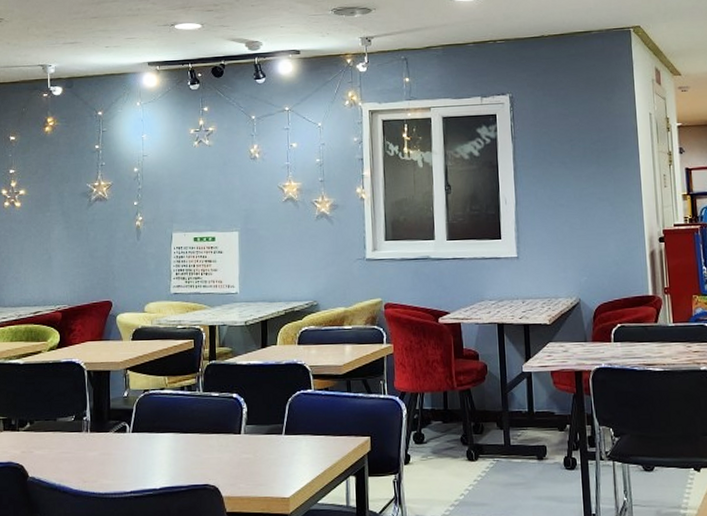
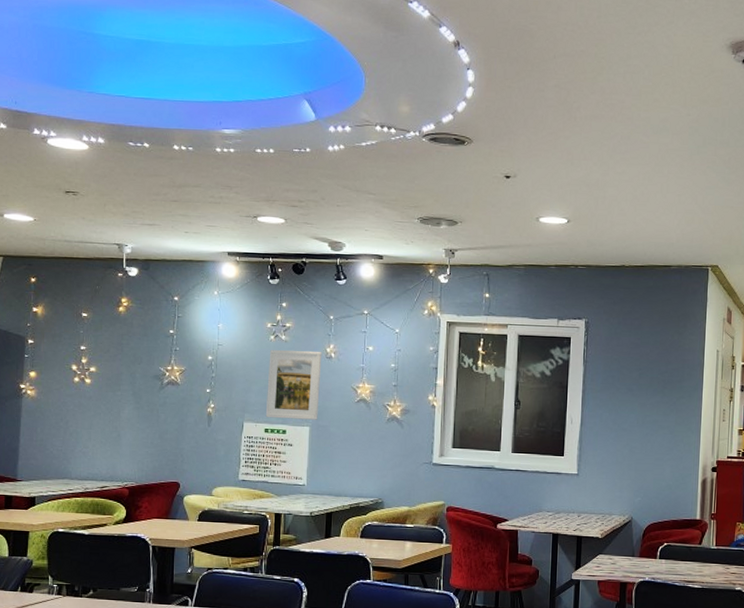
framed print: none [193,152,247,226] -> present [265,350,322,420]

